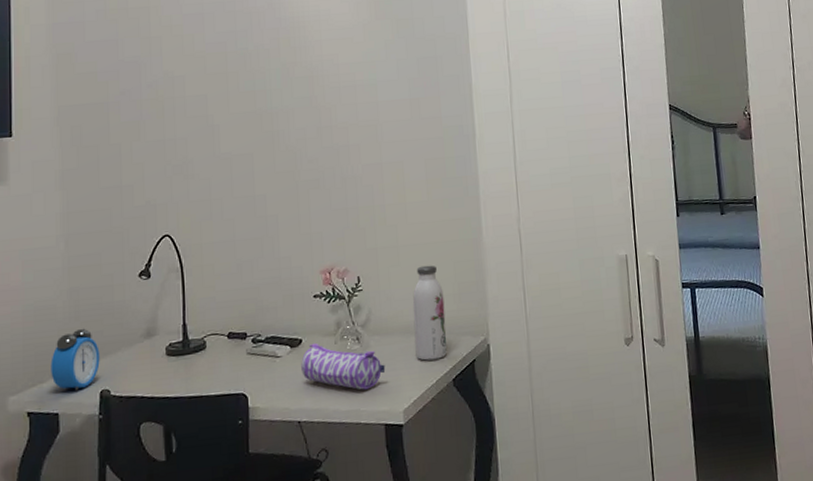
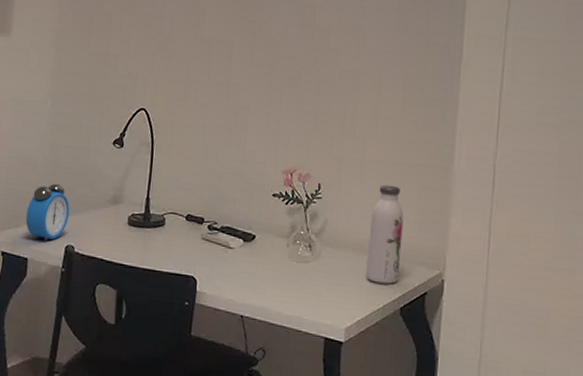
pencil case: present [301,343,386,390] -> none [251,242,334,299]

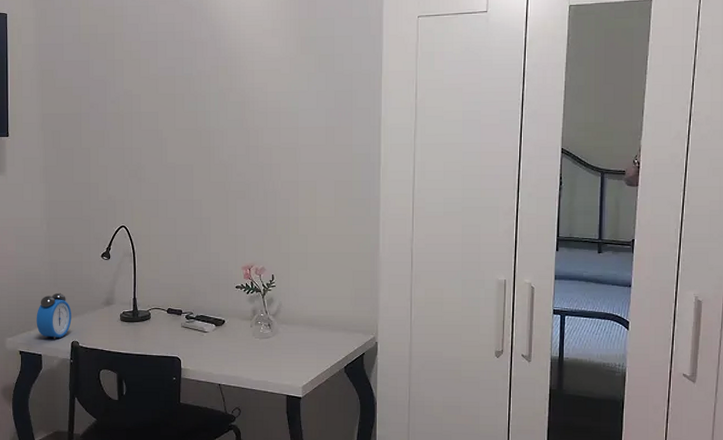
water bottle: present [366,184,404,284] -> none [315,271,342,349]

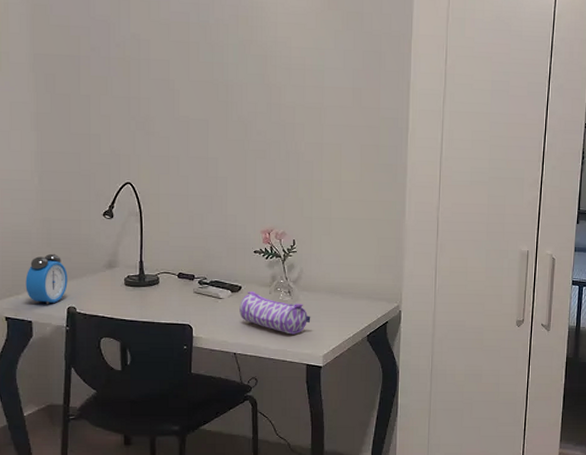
pencil case: none [223,325,290,366] -> present [239,291,311,335]

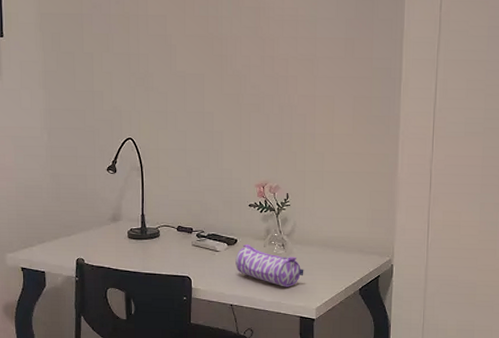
alarm clock: present [25,253,68,305] -> none [38,207,76,256]

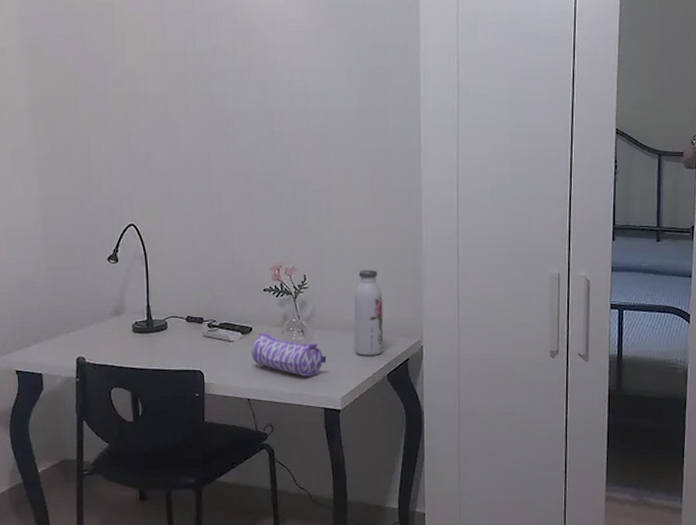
water bottle: none [330,191,359,271] -> present [353,269,384,356]

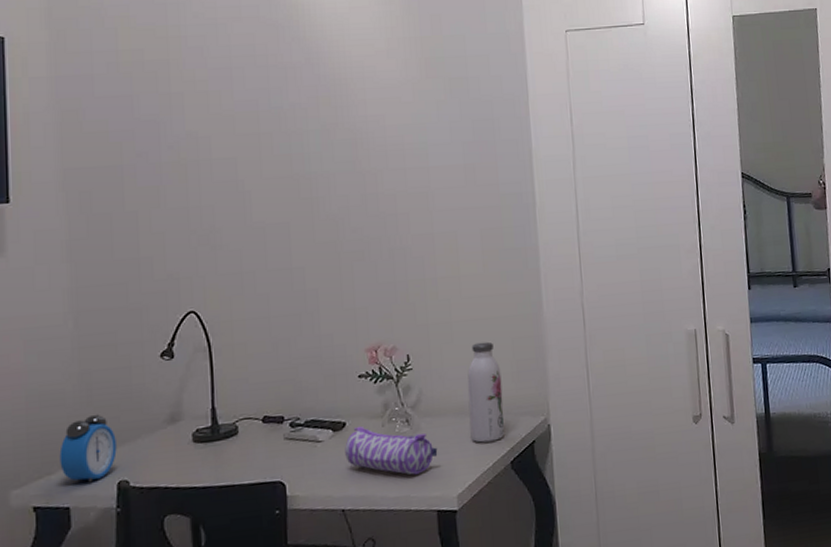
alarm clock: none [34,302,76,356] -> present [59,414,117,483]

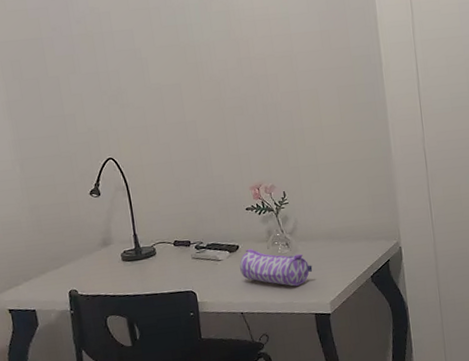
alarm clock: present [59,414,117,483] -> none [22,239,66,292]
water bottle: present [467,341,504,443] -> none [333,180,365,262]

